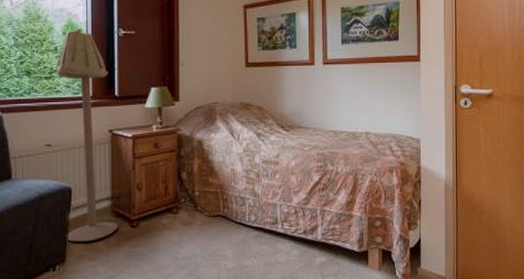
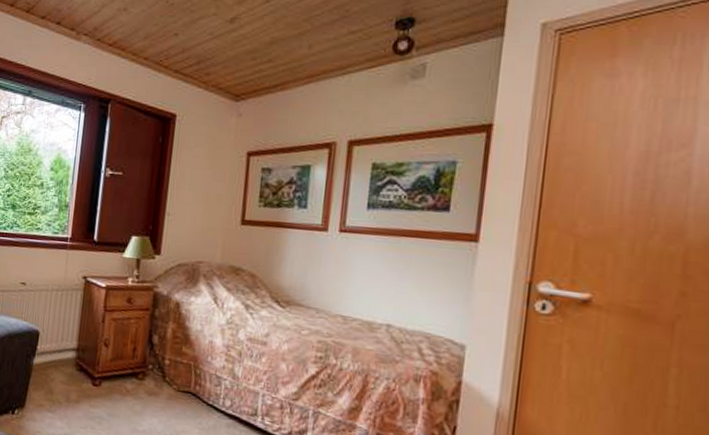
floor lamp: present [56,28,118,242] -> none [28,165,90,392]

